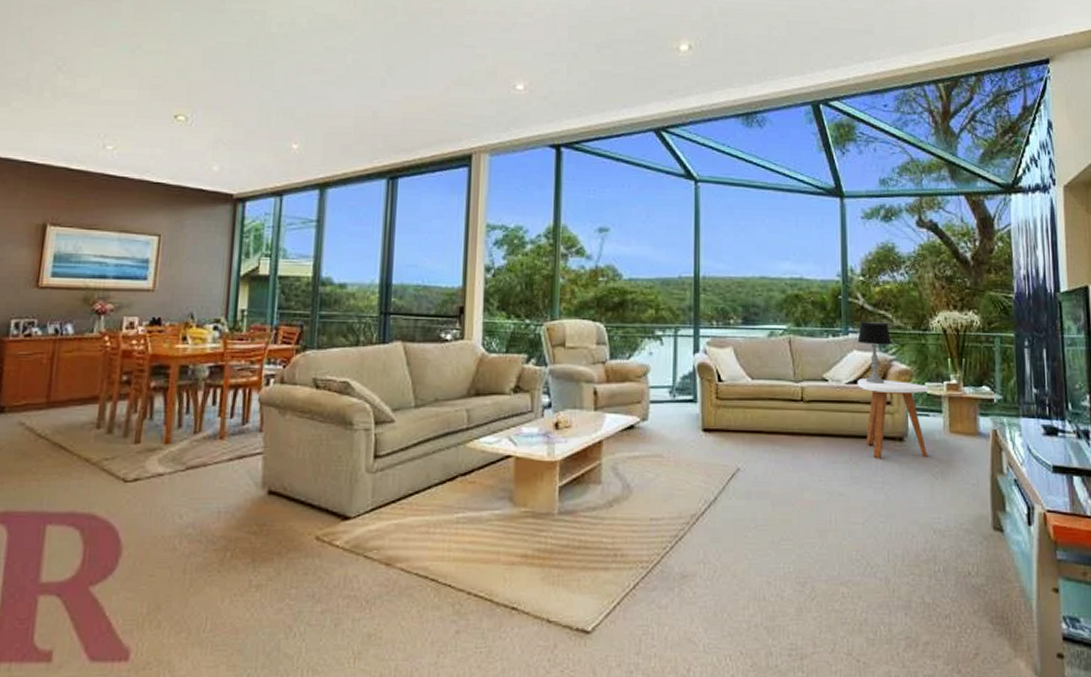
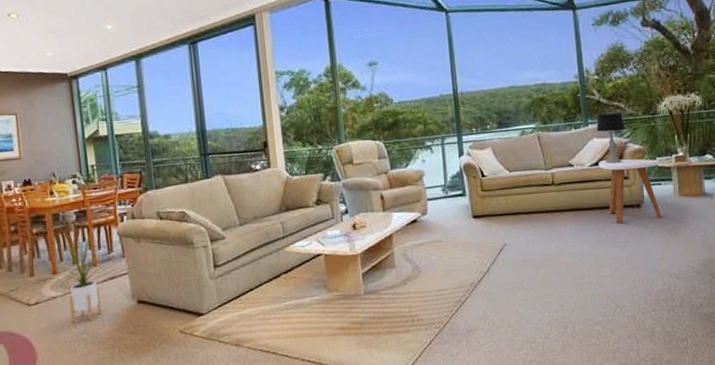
house plant: none [167,389,236,512] -> present [55,228,104,324]

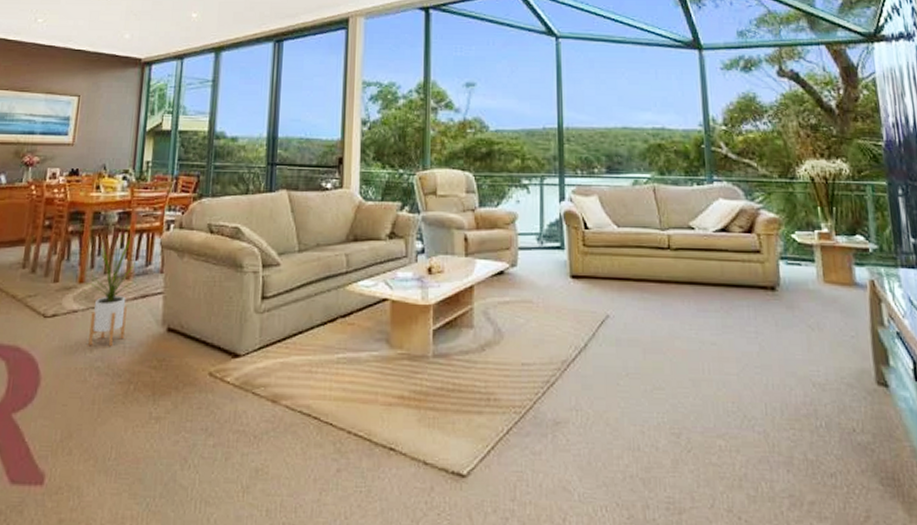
table lamp: present [596,111,625,164] -> none [722,170,757,232]
side table: present [598,159,662,223] -> none [724,227,802,308]

